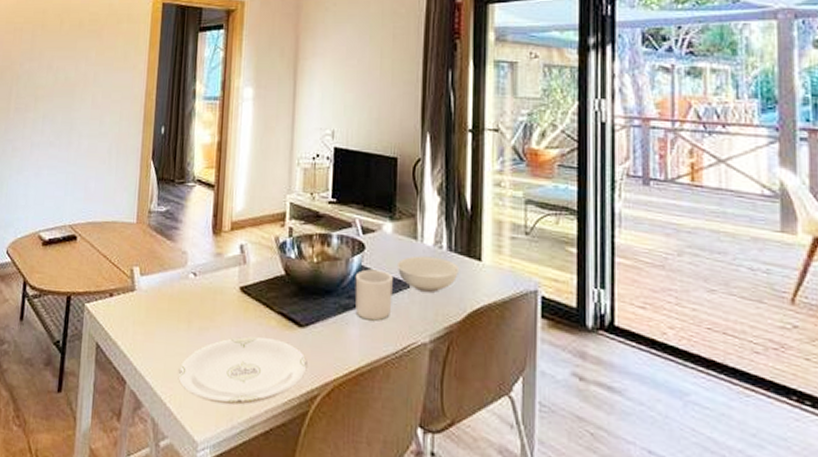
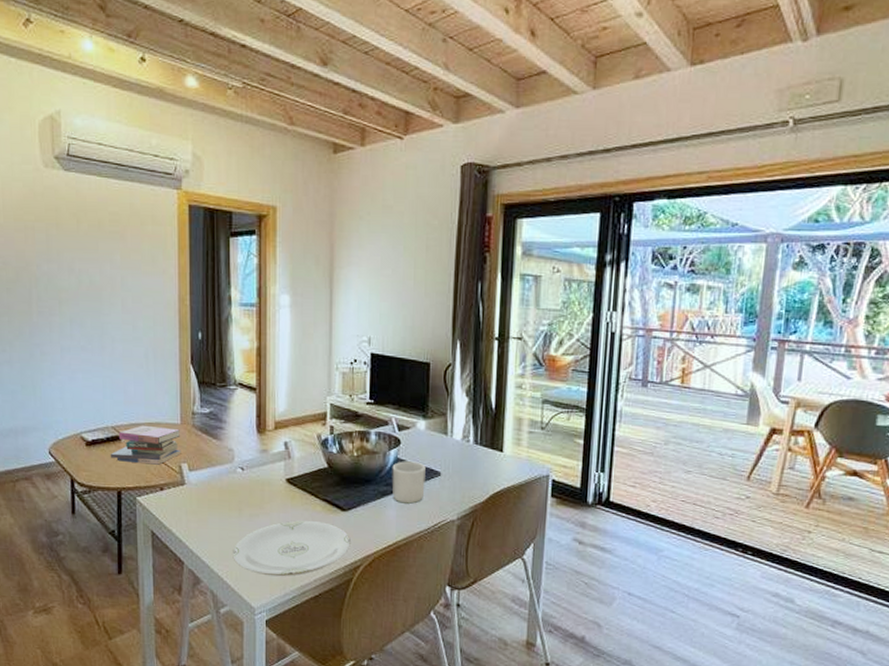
books: none [64,224,135,268] -> present [110,425,181,465]
bowl: present [396,256,459,292] -> none [429,448,483,479]

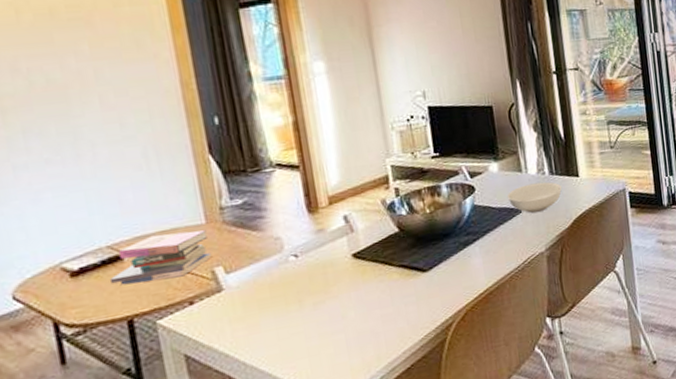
plate: present [232,520,351,577] -> none [297,288,438,365]
mug: present [392,461,426,504] -> none [470,204,509,249]
bowl: none [429,448,483,479] -> present [506,181,562,213]

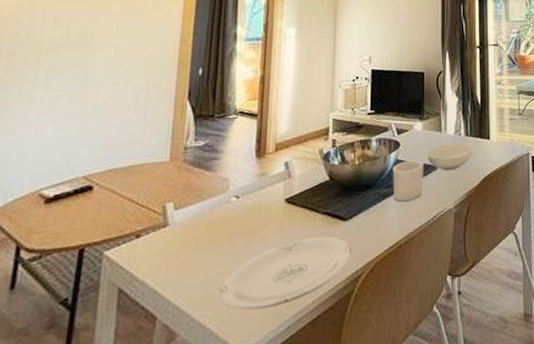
books: present [109,230,213,286] -> none [75,167,168,215]
plate: none [297,288,438,365] -> present [219,236,352,310]
mug: none [470,204,509,249] -> present [392,160,424,202]

